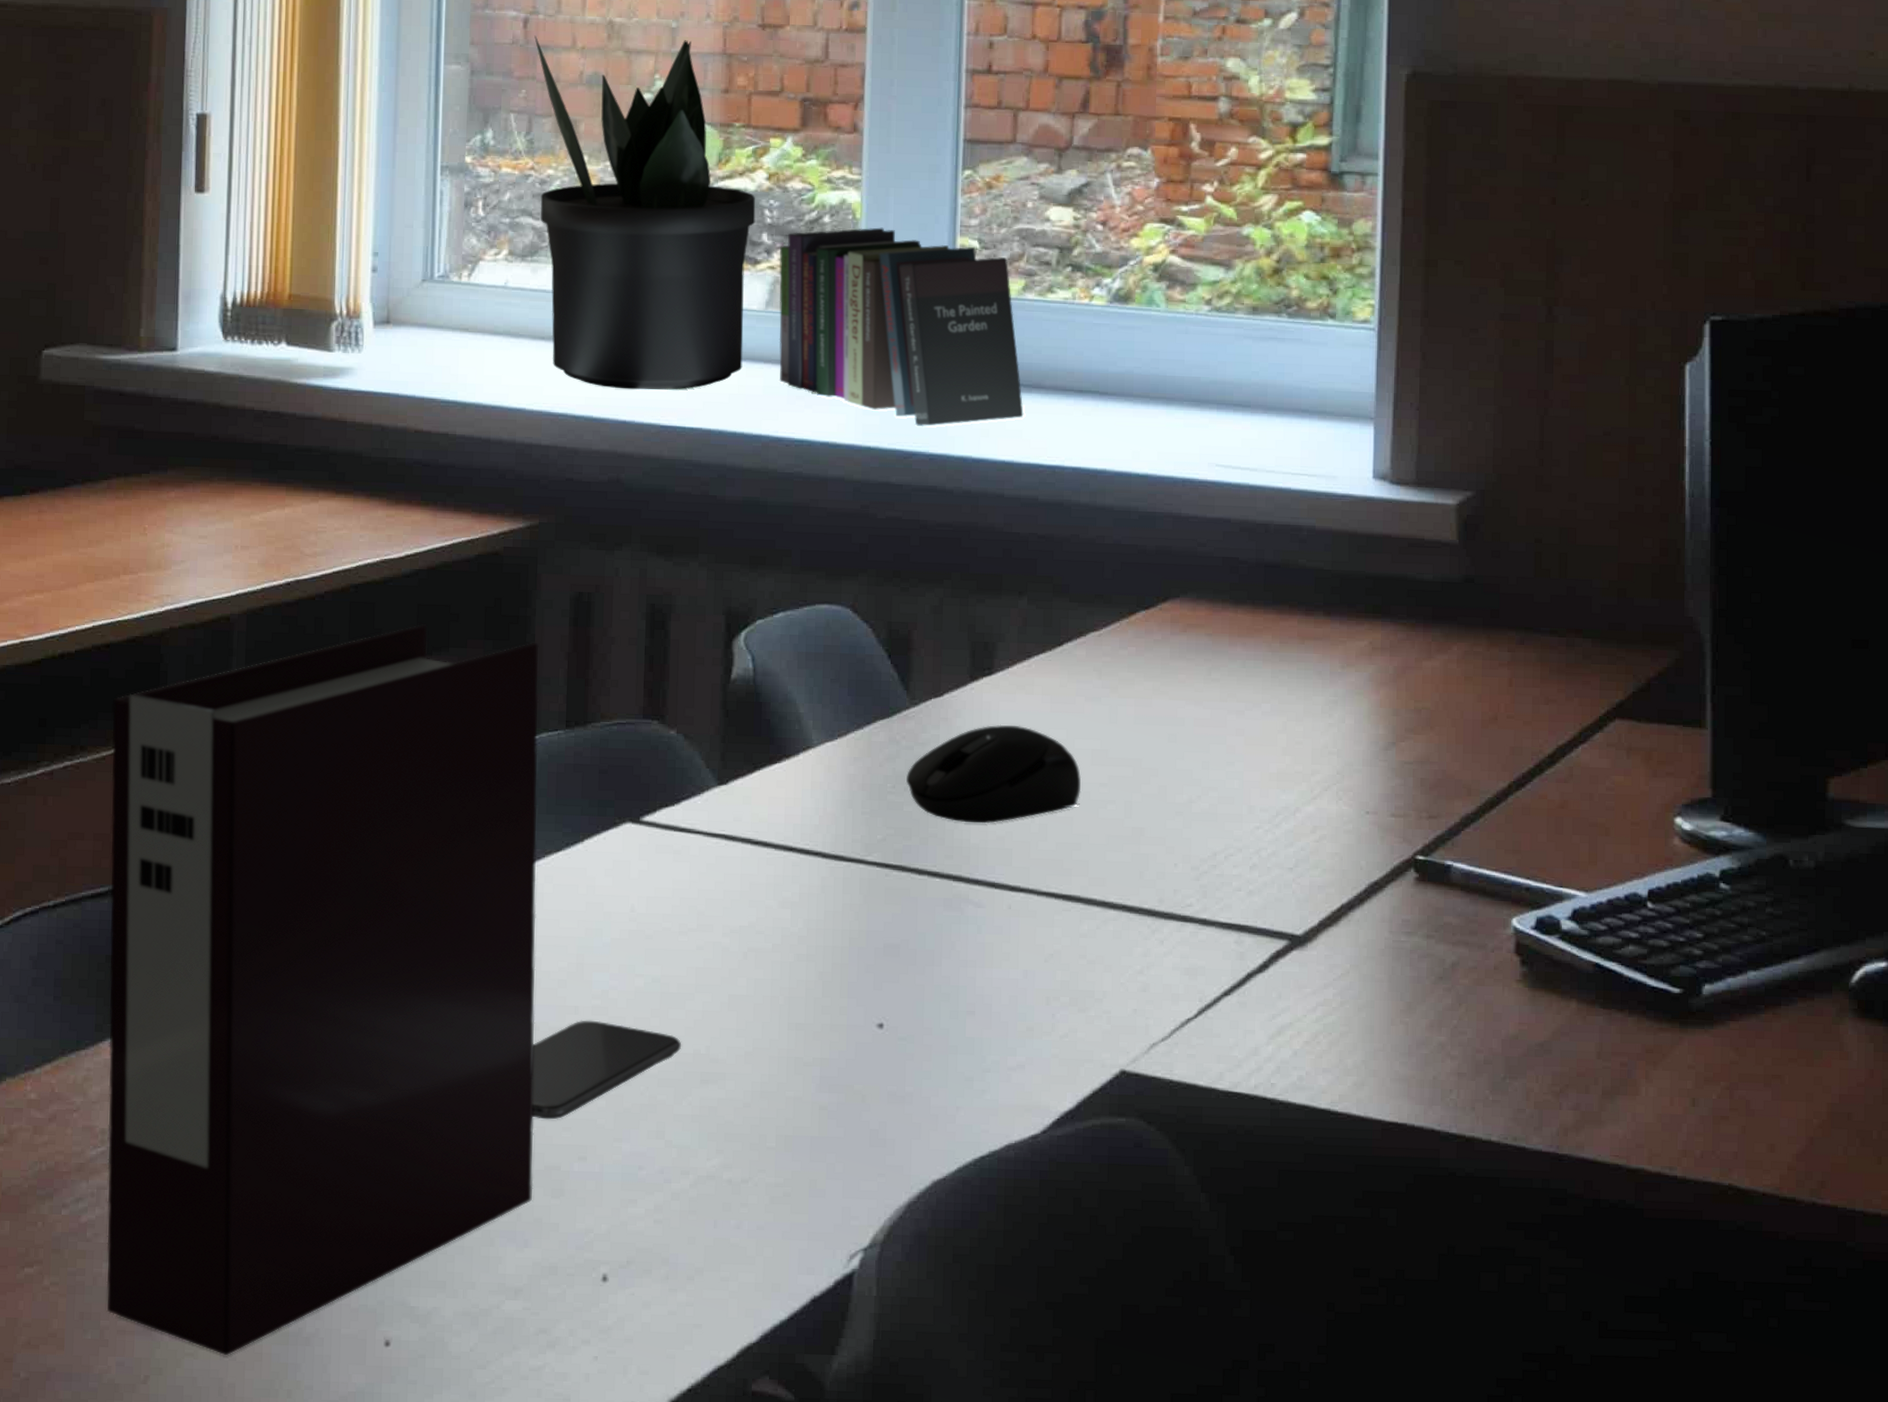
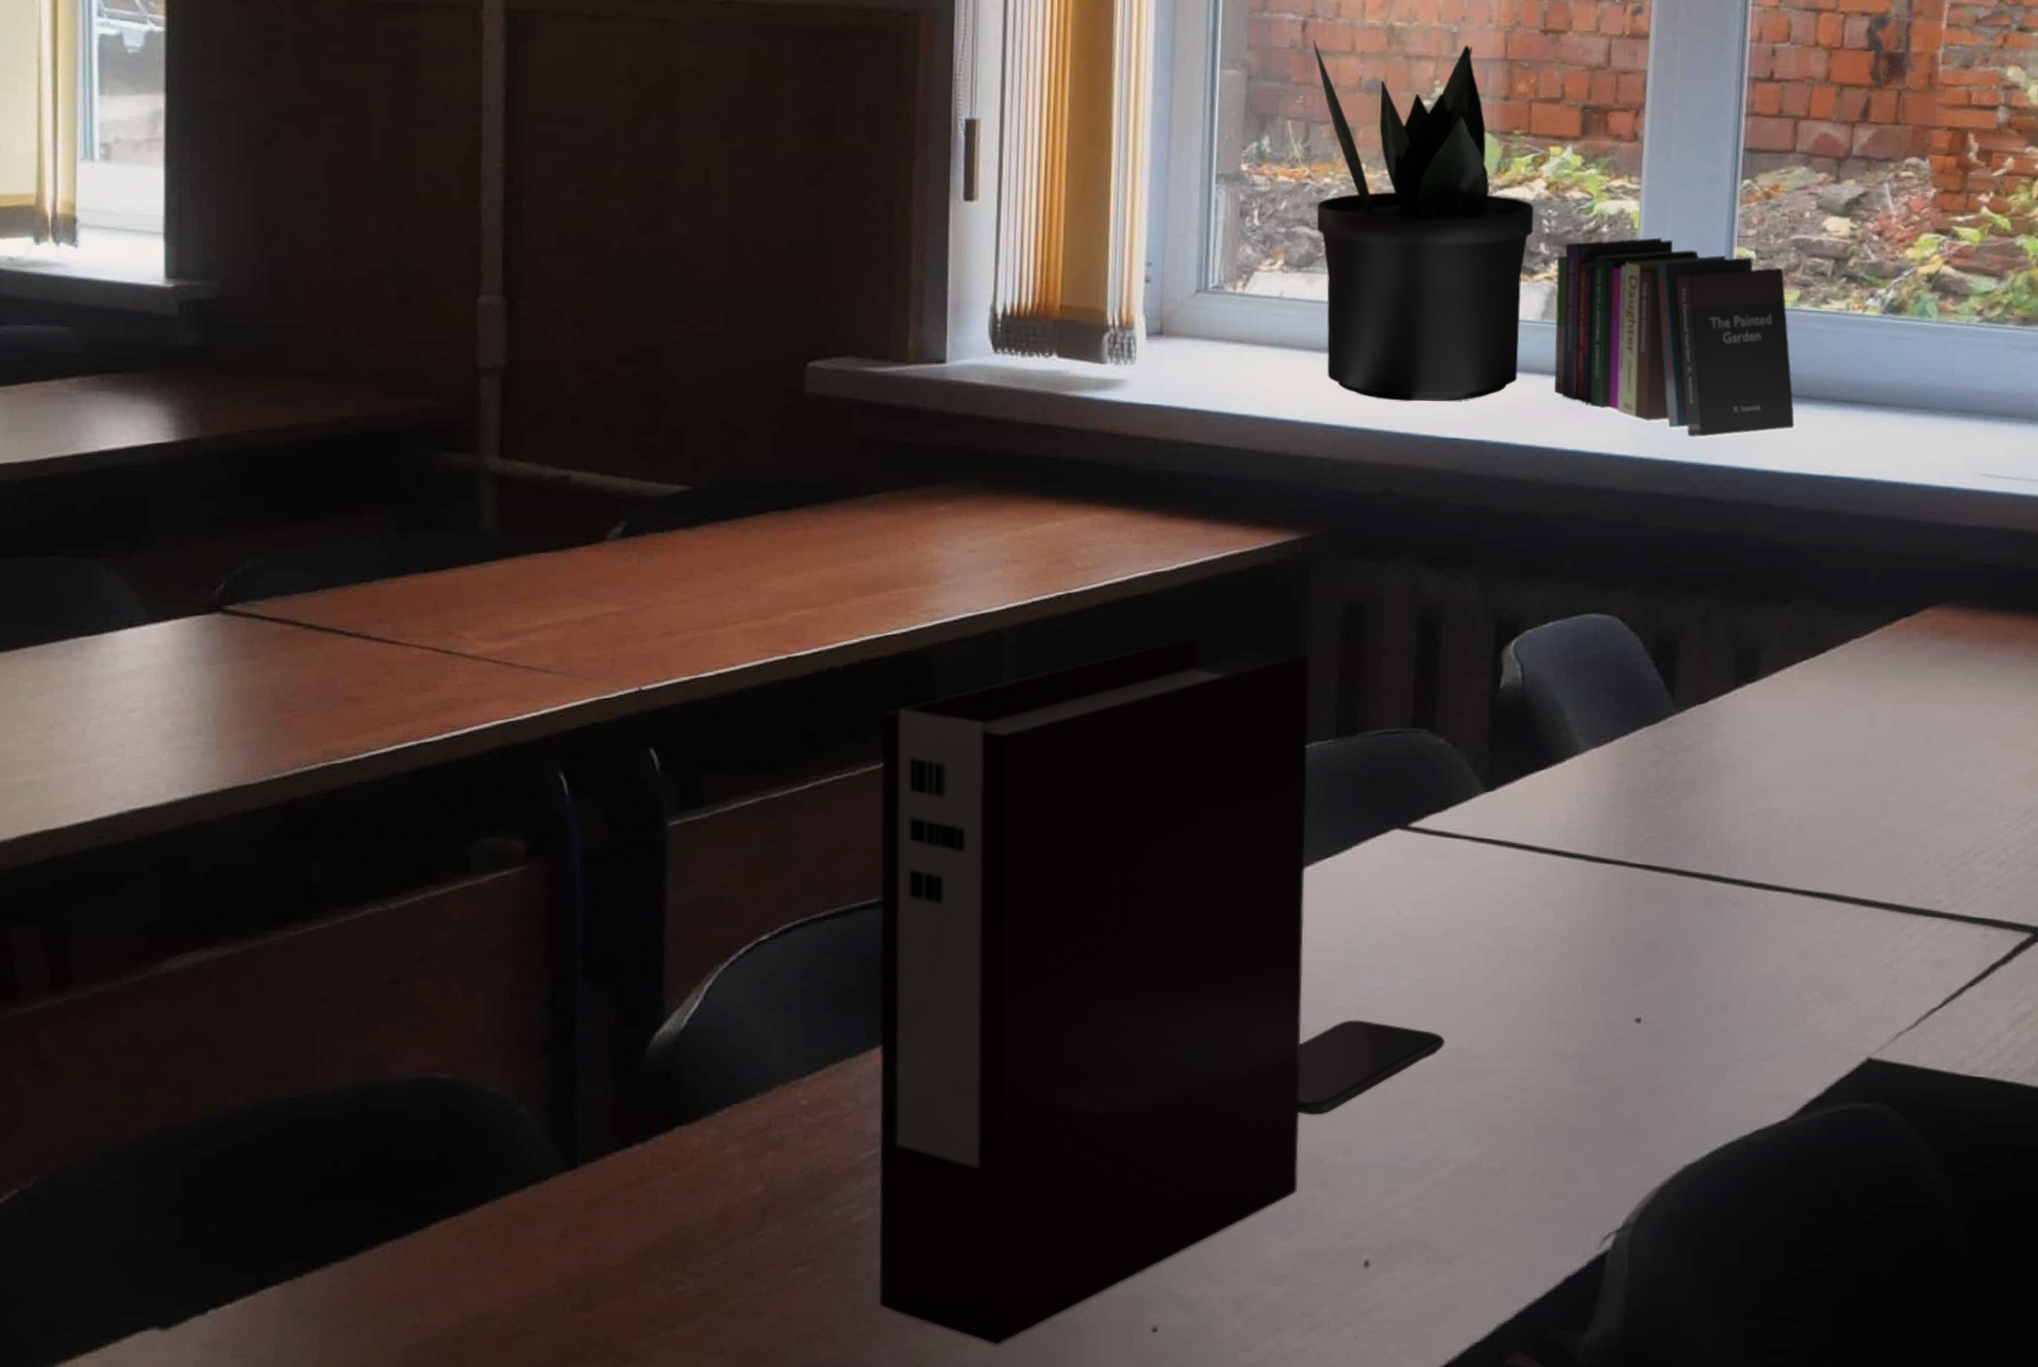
computer mouse: present [906,724,1081,823] -> none [1669,729,1839,825]

